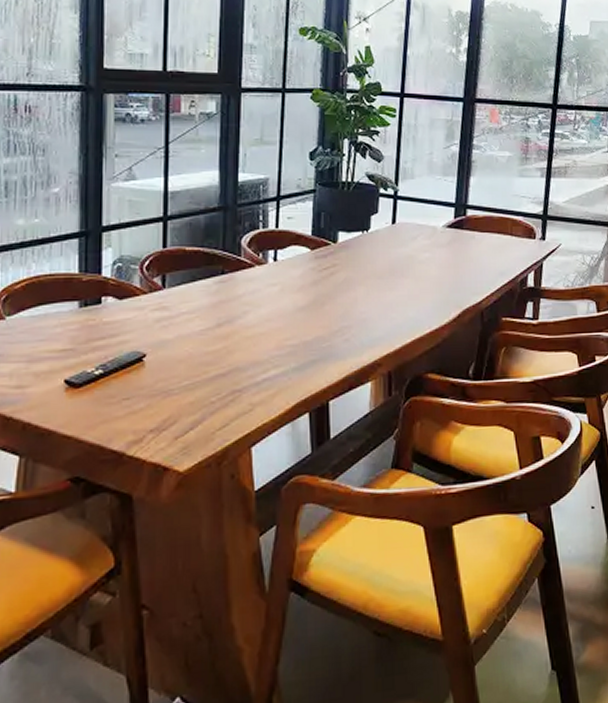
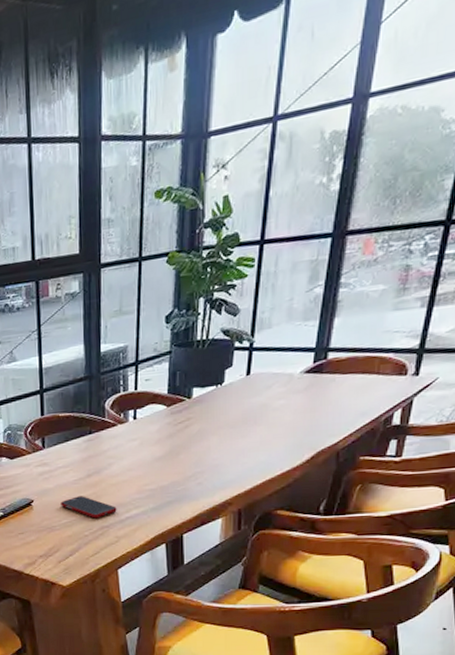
cell phone: none [182,350,252,380] -> present [61,496,117,519]

